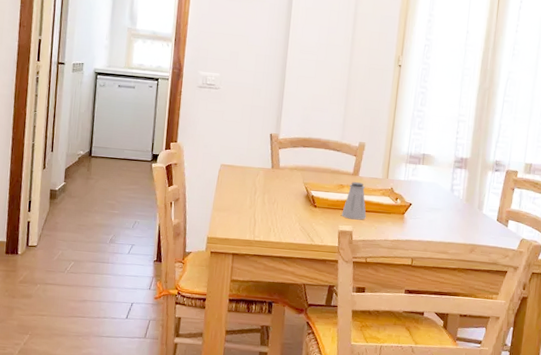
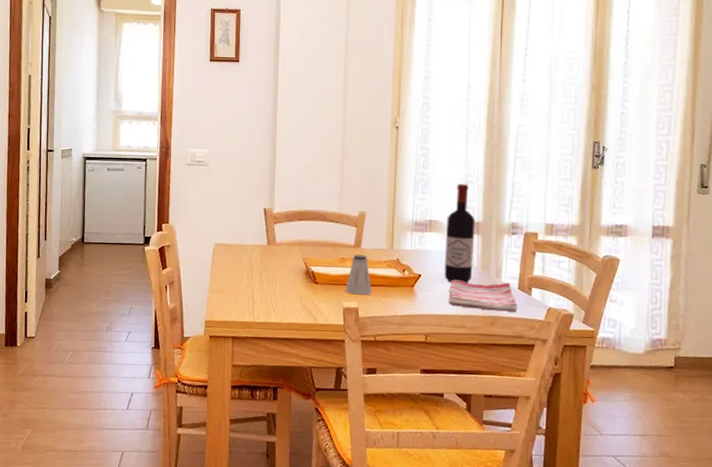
wine bottle: none [432,122,464,214] -> present [444,184,475,284]
dish towel: none [434,210,495,241] -> present [448,280,518,312]

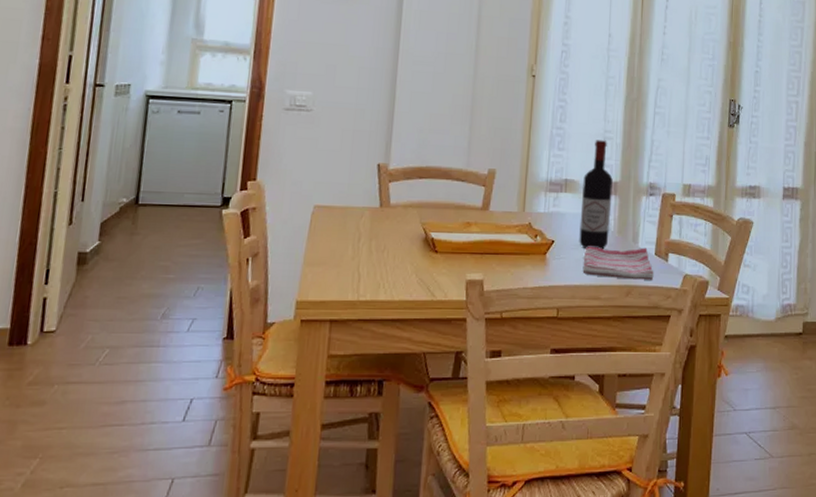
saltshaker: present [345,255,372,295] -> none [469,218,500,265]

